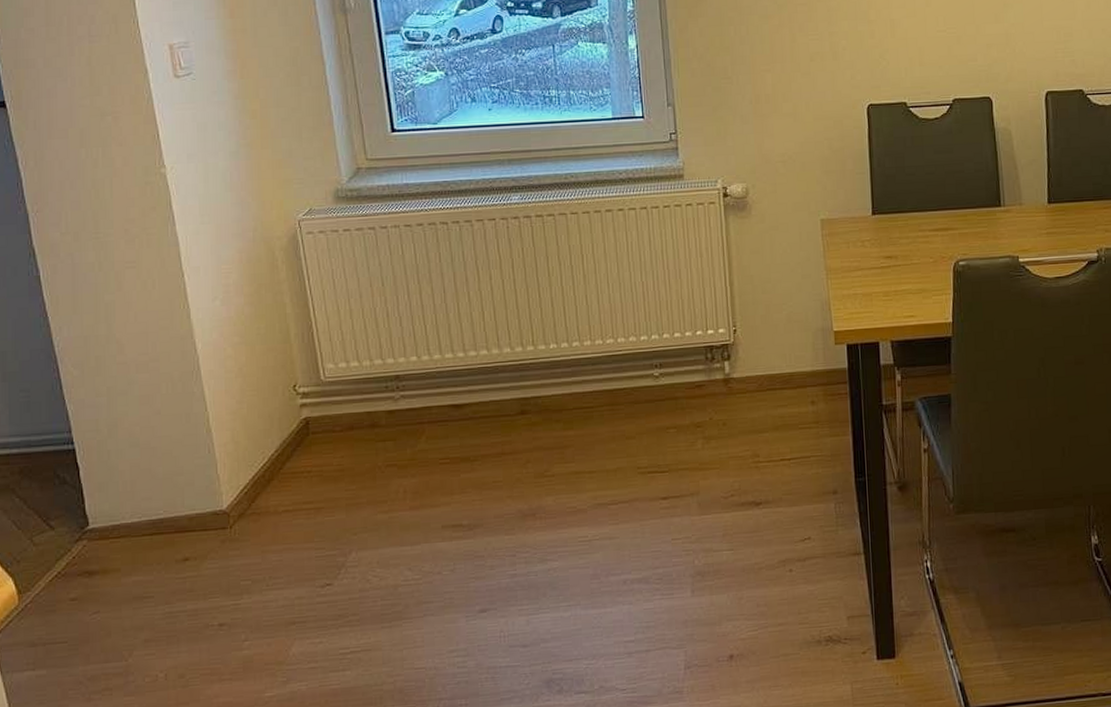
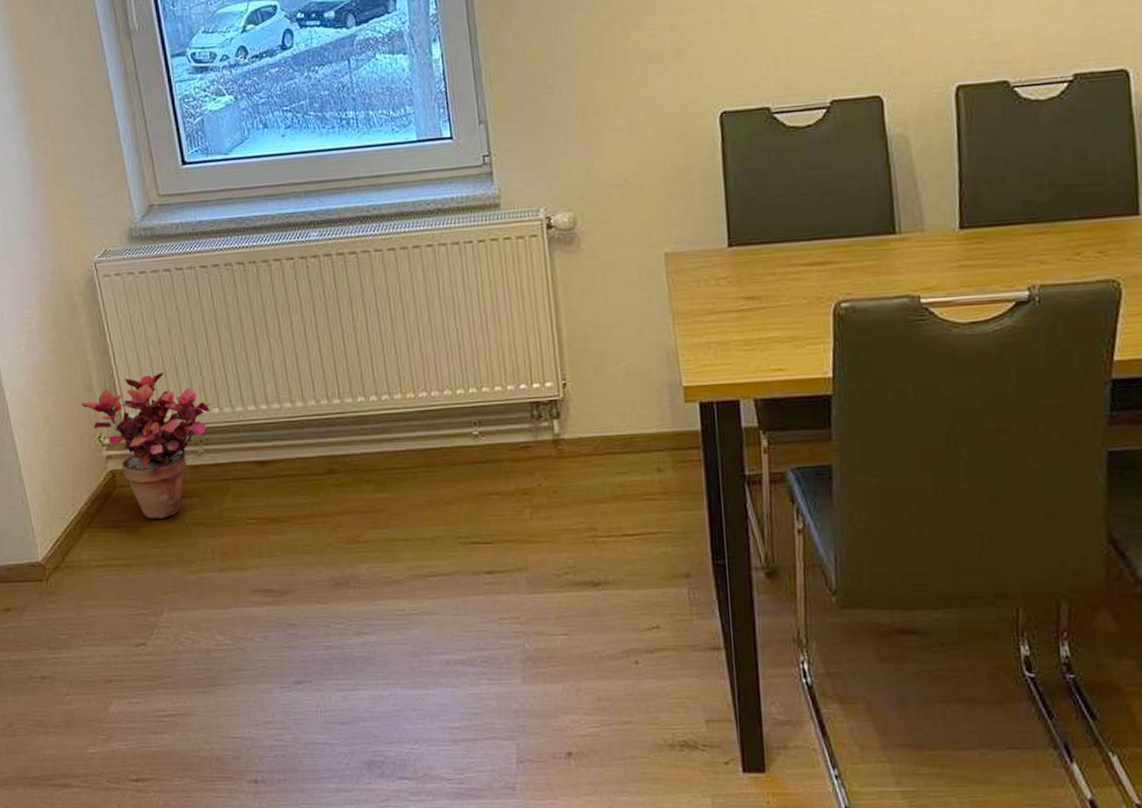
potted plant: none [277,324,412,463] -> present [81,372,213,519]

